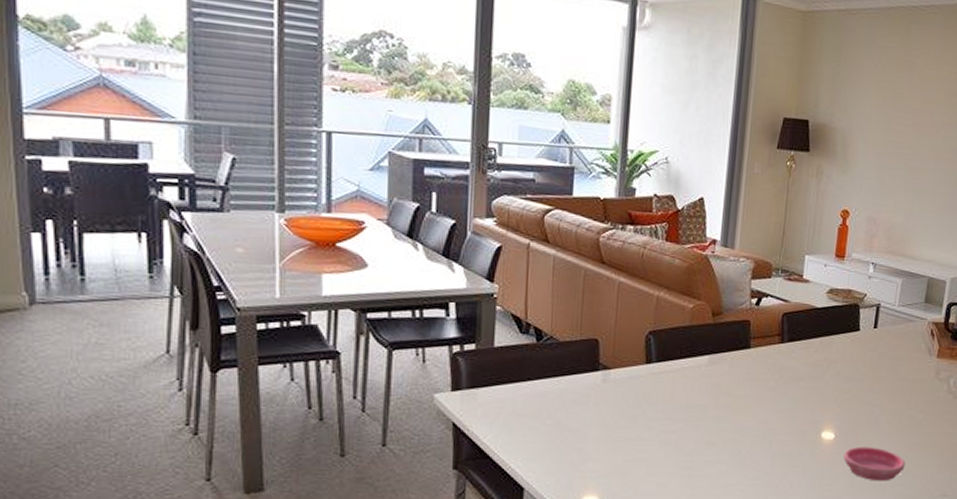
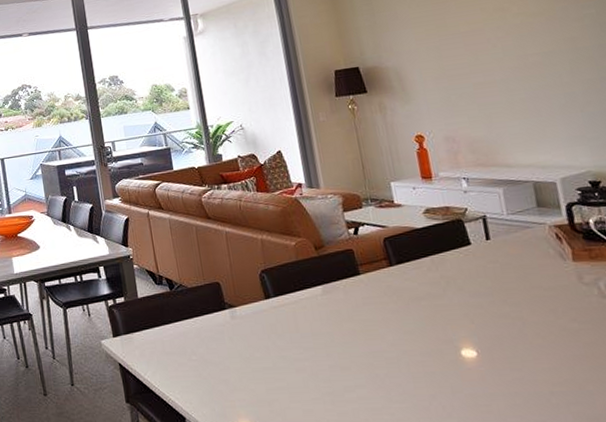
saucer: present [843,446,905,481] -> none [493,362,575,400]

